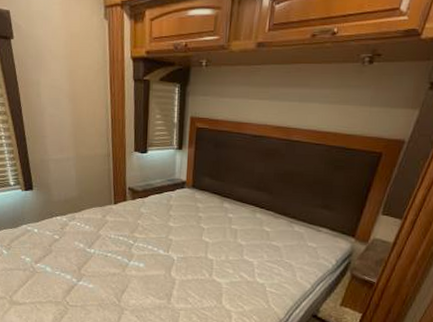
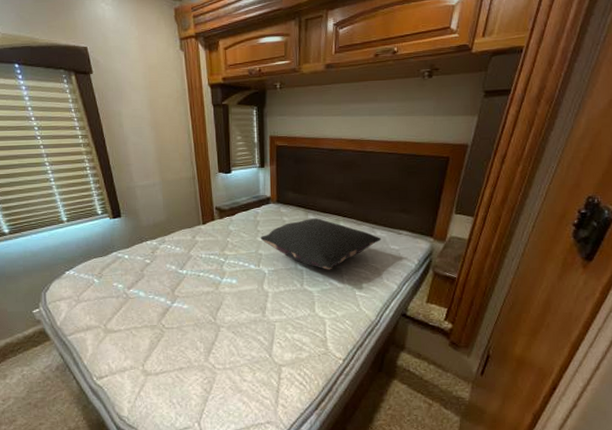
pillow: none [171,207,299,262] -> present [260,218,382,270]

